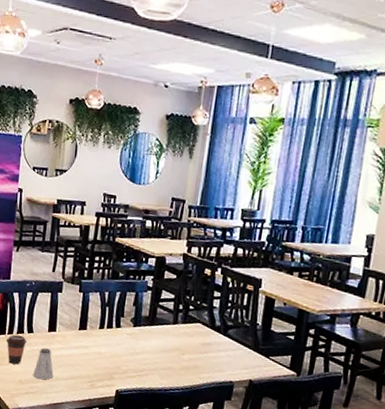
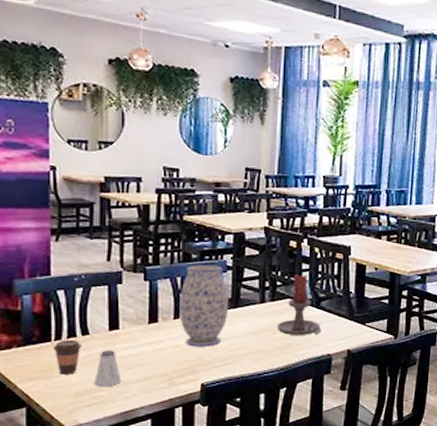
vase: none [104,282,146,358] -> present [179,264,229,347]
candle holder: none [185,301,227,362] -> present [276,275,321,335]

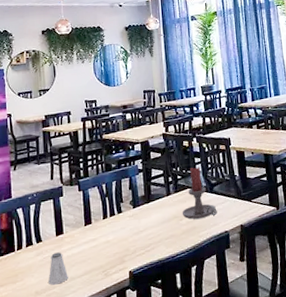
coffee cup: present [52,340,82,375] -> none [16,247,37,278]
vase: present [179,264,229,347] -> none [106,170,144,240]

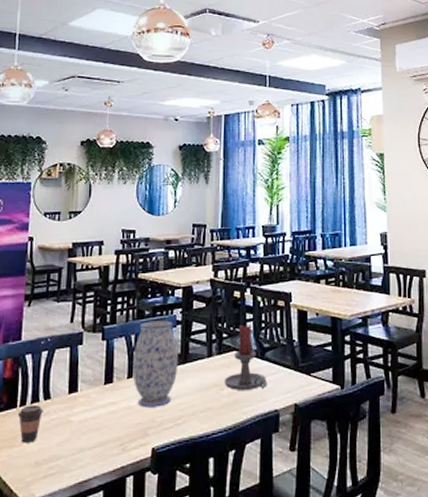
coffee cup: none [16,247,37,278] -> present [17,405,43,443]
saltshaker: present [48,252,68,285] -> none [52,414,77,456]
vase: none [106,170,144,240] -> present [132,320,179,408]

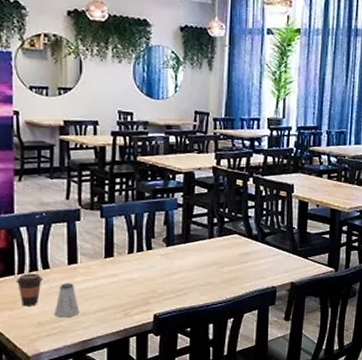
saltshaker: none [52,414,77,456] -> present [55,283,80,318]
vase: present [132,320,179,408] -> none [133,202,180,280]
candle holder: present [224,325,267,390] -> none [224,212,266,269]

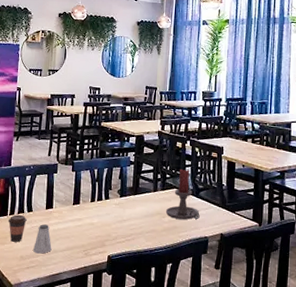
candle holder: none [224,212,266,269] -> present [165,169,200,220]

